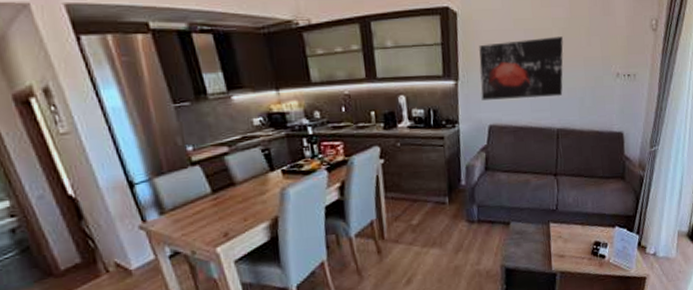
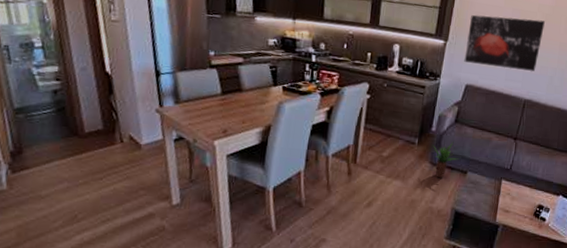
potted plant: none [465,192,498,236] -> present [432,142,459,179]

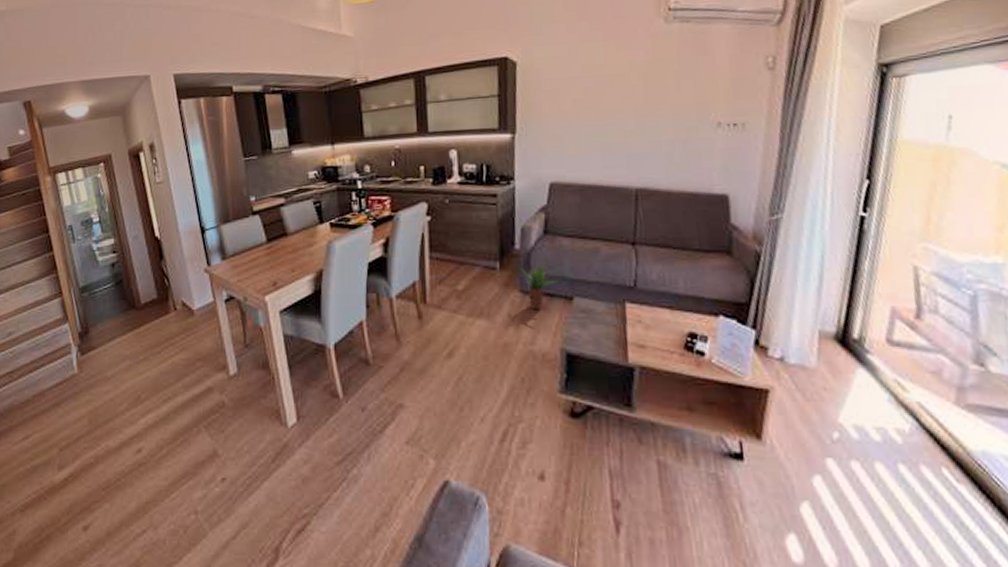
wall art: present [464,14,545,72] -> none [540,82,644,155]

